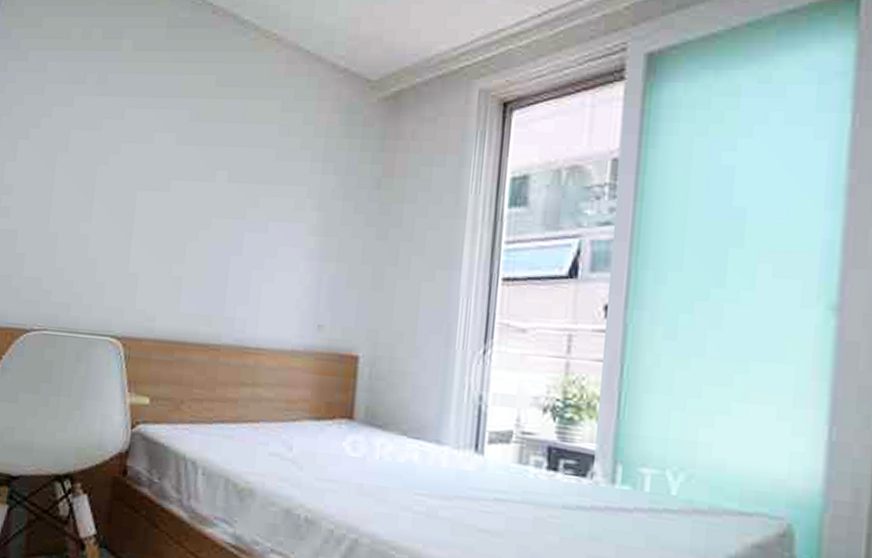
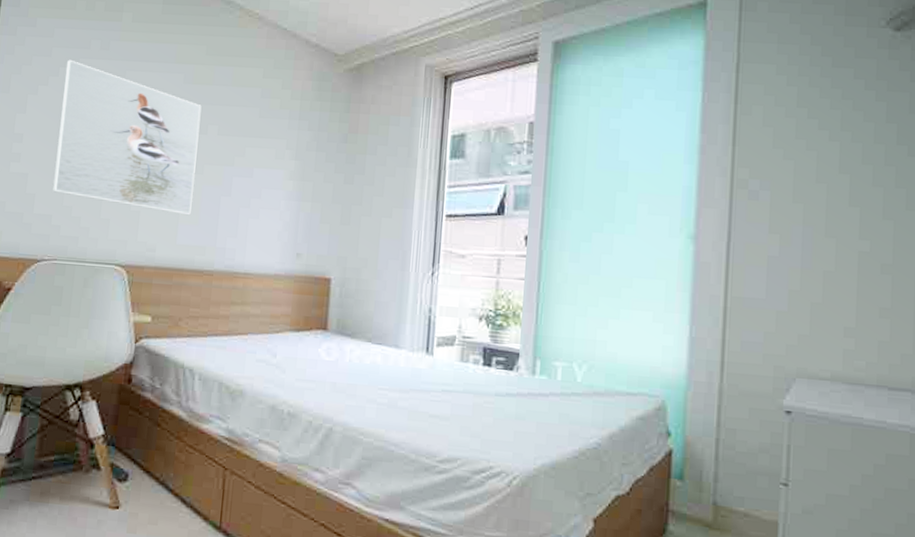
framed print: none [44,97,210,279] -> present [53,59,202,216]

